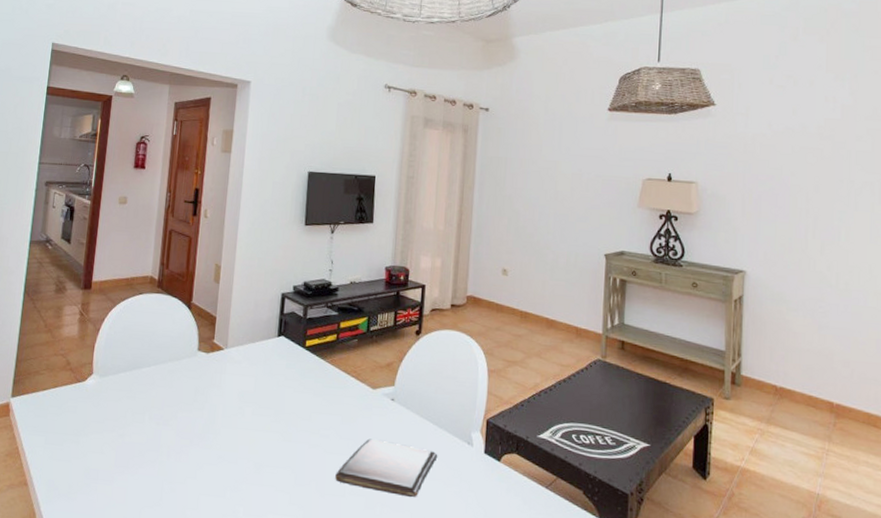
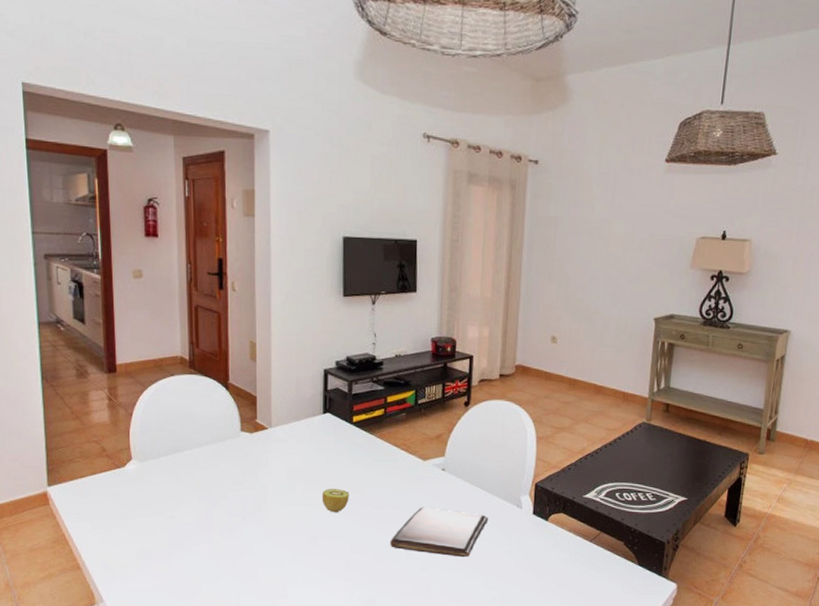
fruit: none [269,414,297,440] -> present [322,489,349,513]

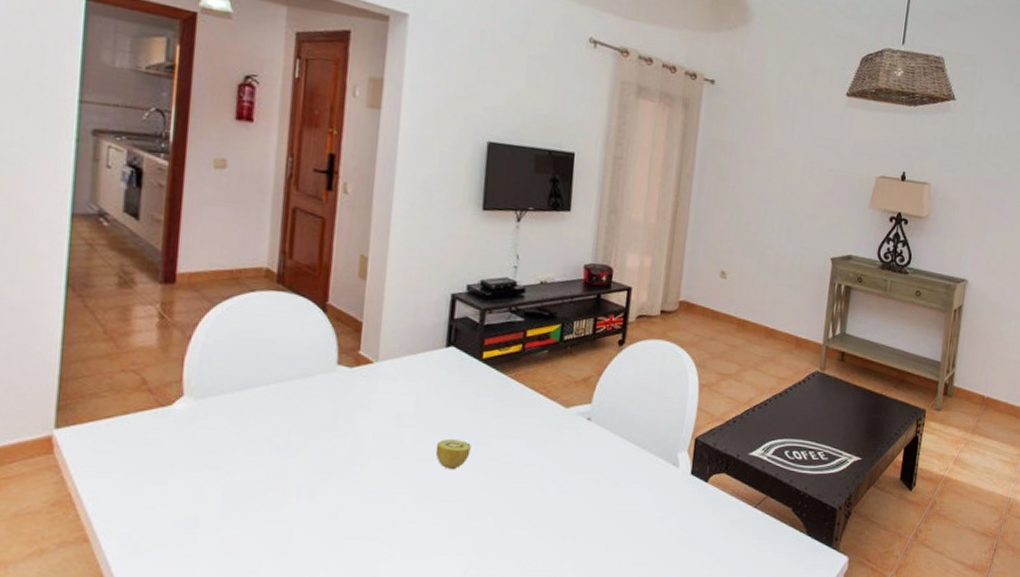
book: present [390,507,489,558] -> none [518,464,639,526]

